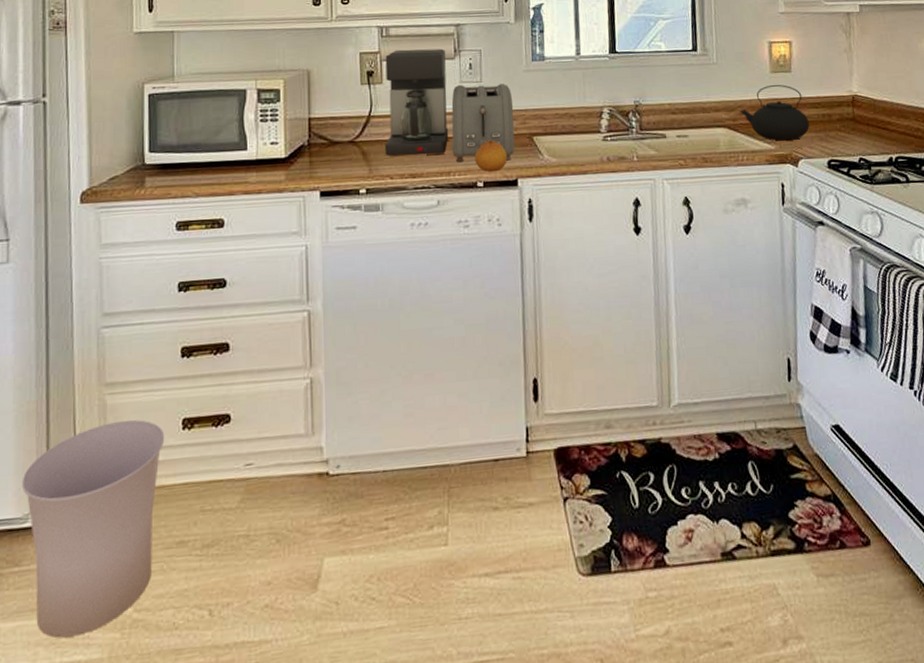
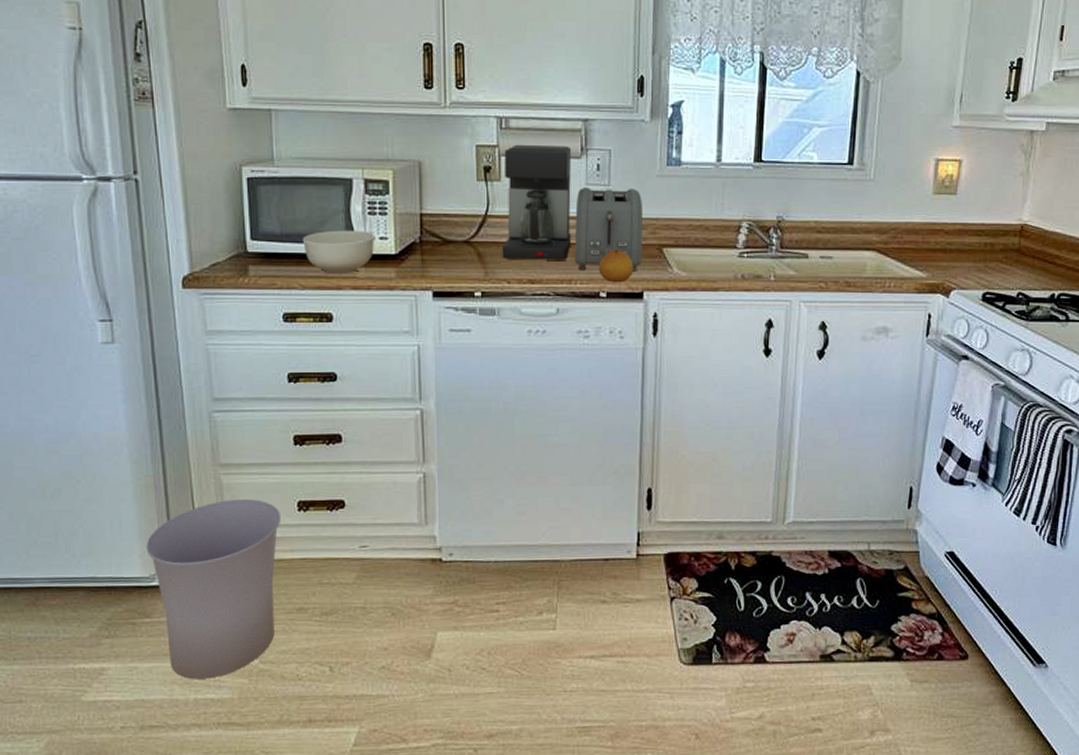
bowl: none [197,137,266,181] -> present [302,230,375,275]
teakettle: present [740,84,810,141] -> none [893,207,968,269]

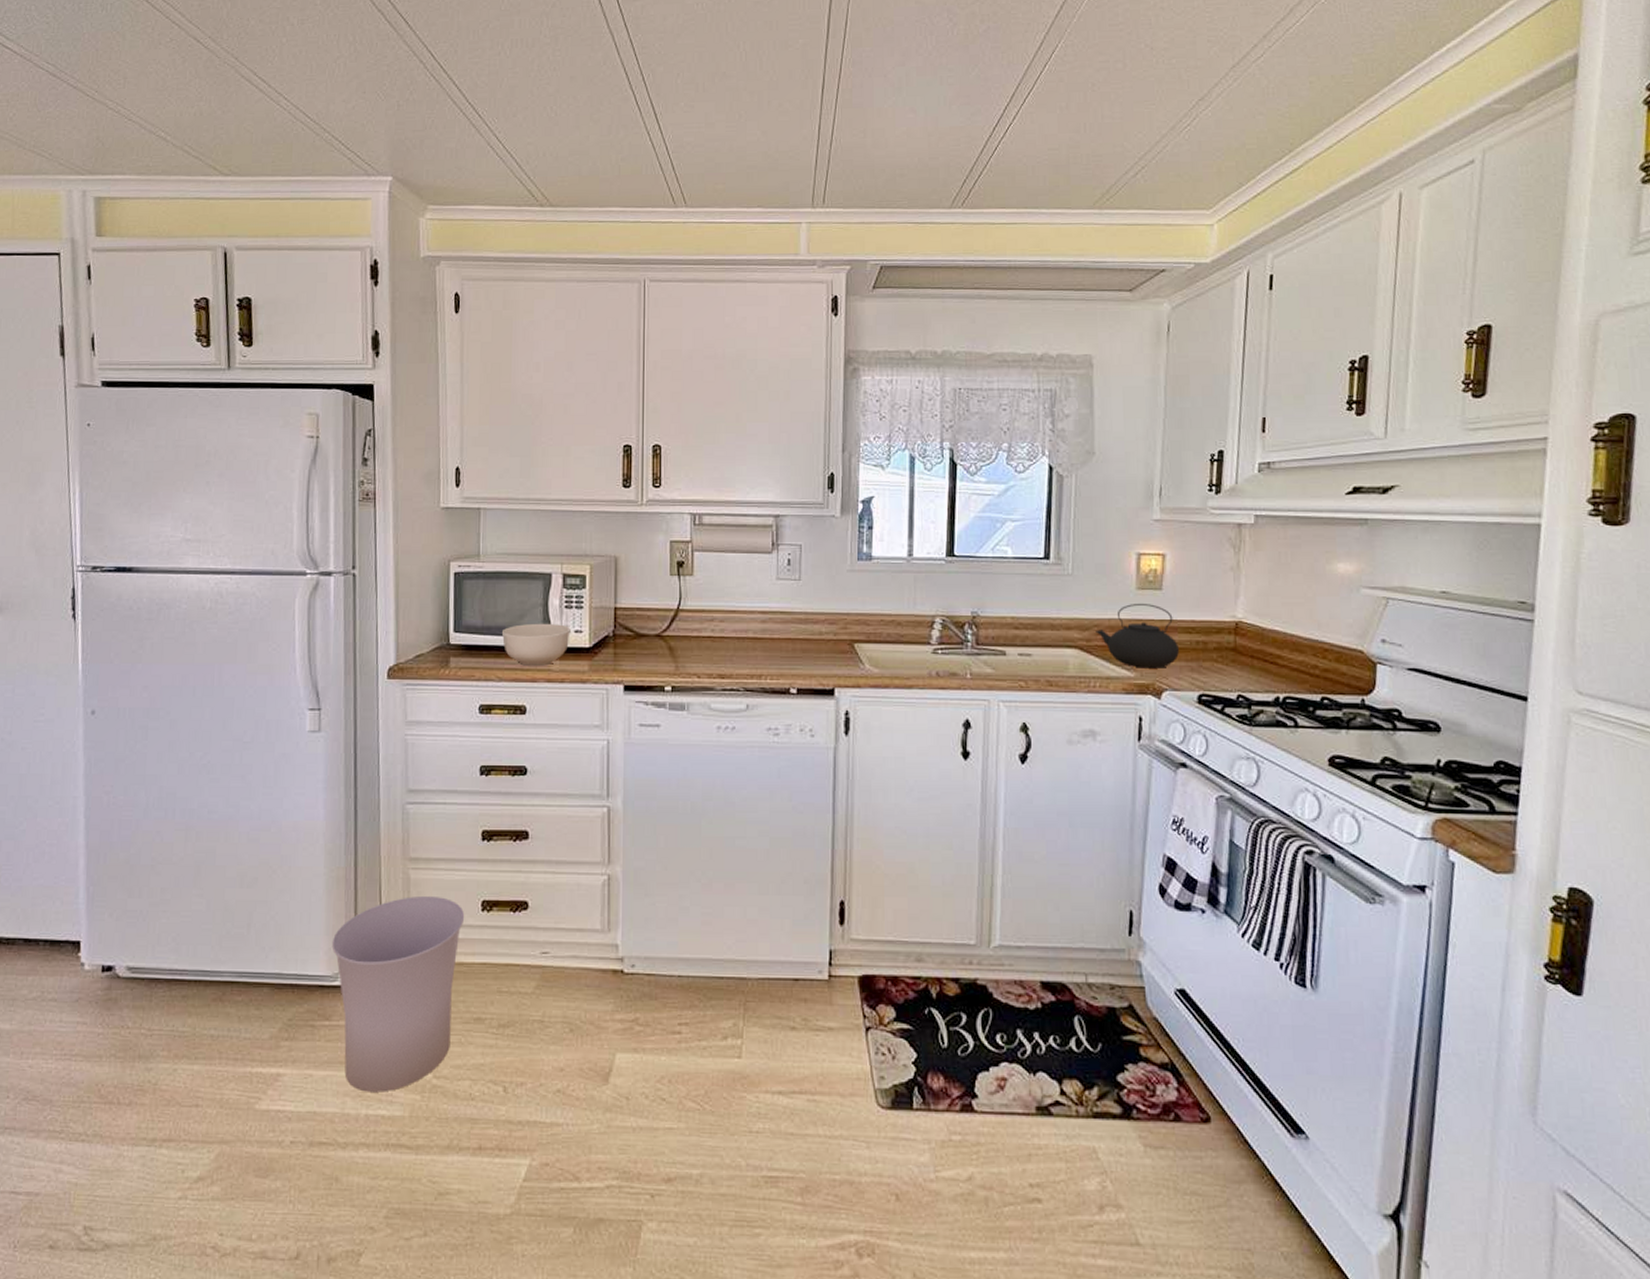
coffee maker: present [502,144,572,260] -> none [693,540,763,655]
toaster: present [574,188,644,272] -> none [765,582,834,668]
fruit: present [598,249,634,283] -> none [788,644,825,679]
teakettle: none [893,207,968,269] -> present [1096,603,1179,668]

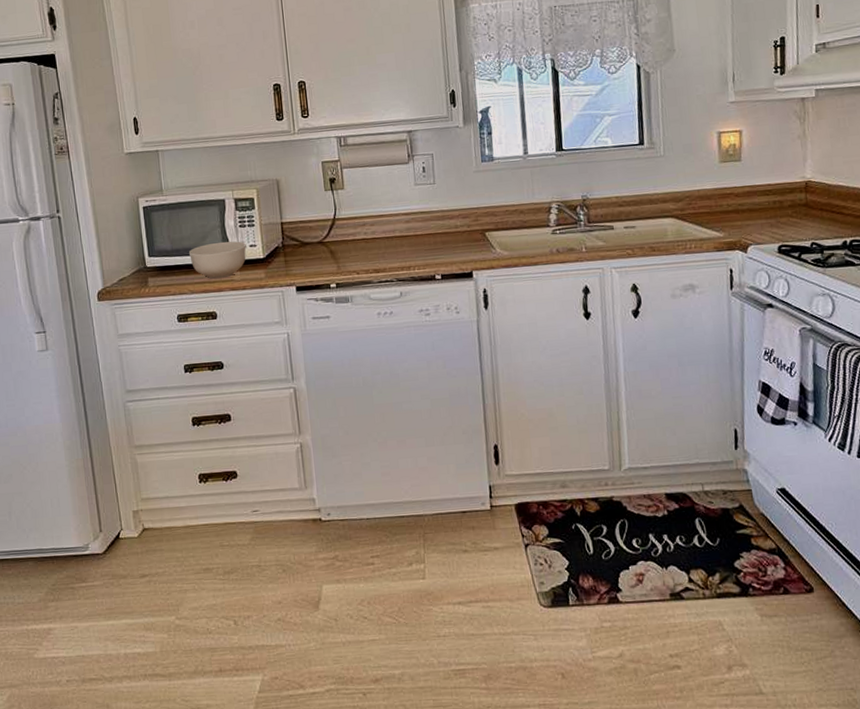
waste bin: present [331,895,465,1092] -> none [79,474,187,636]
teakettle: present [1096,603,1179,668] -> none [688,173,760,229]

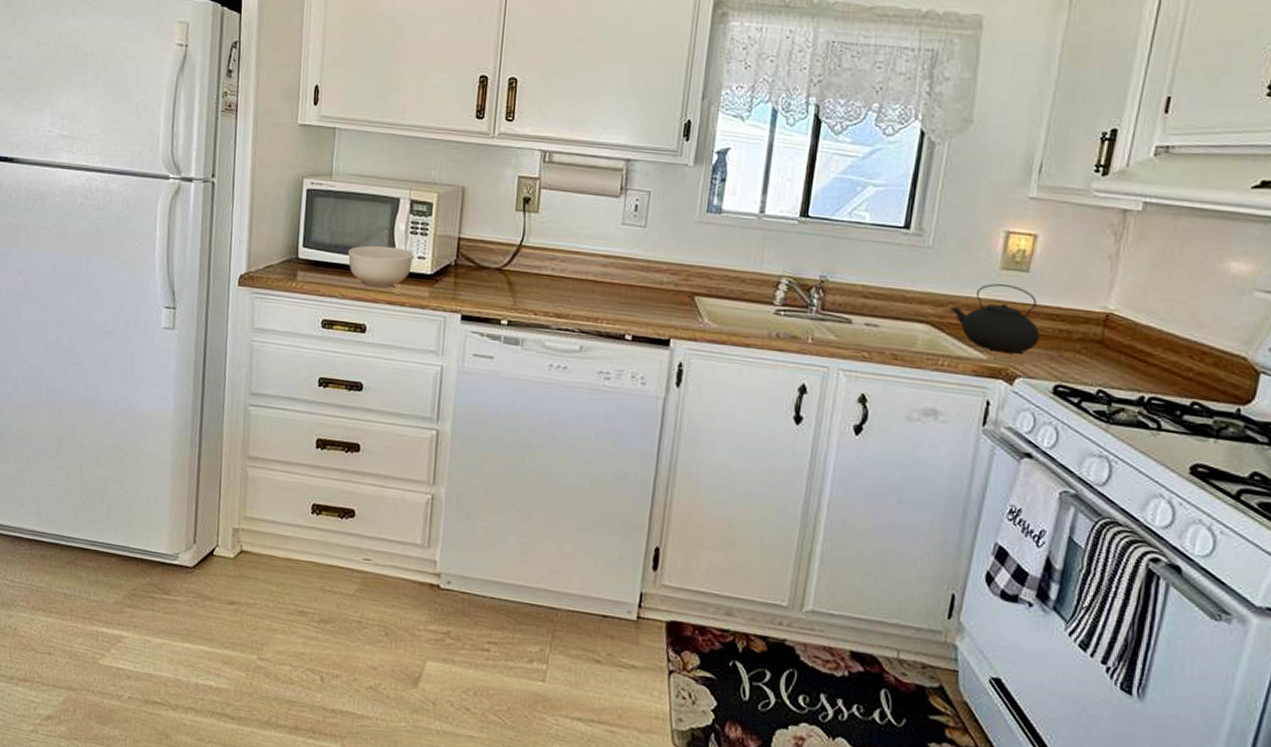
teakettle: none [688,173,760,229] -> present [950,283,1040,354]

